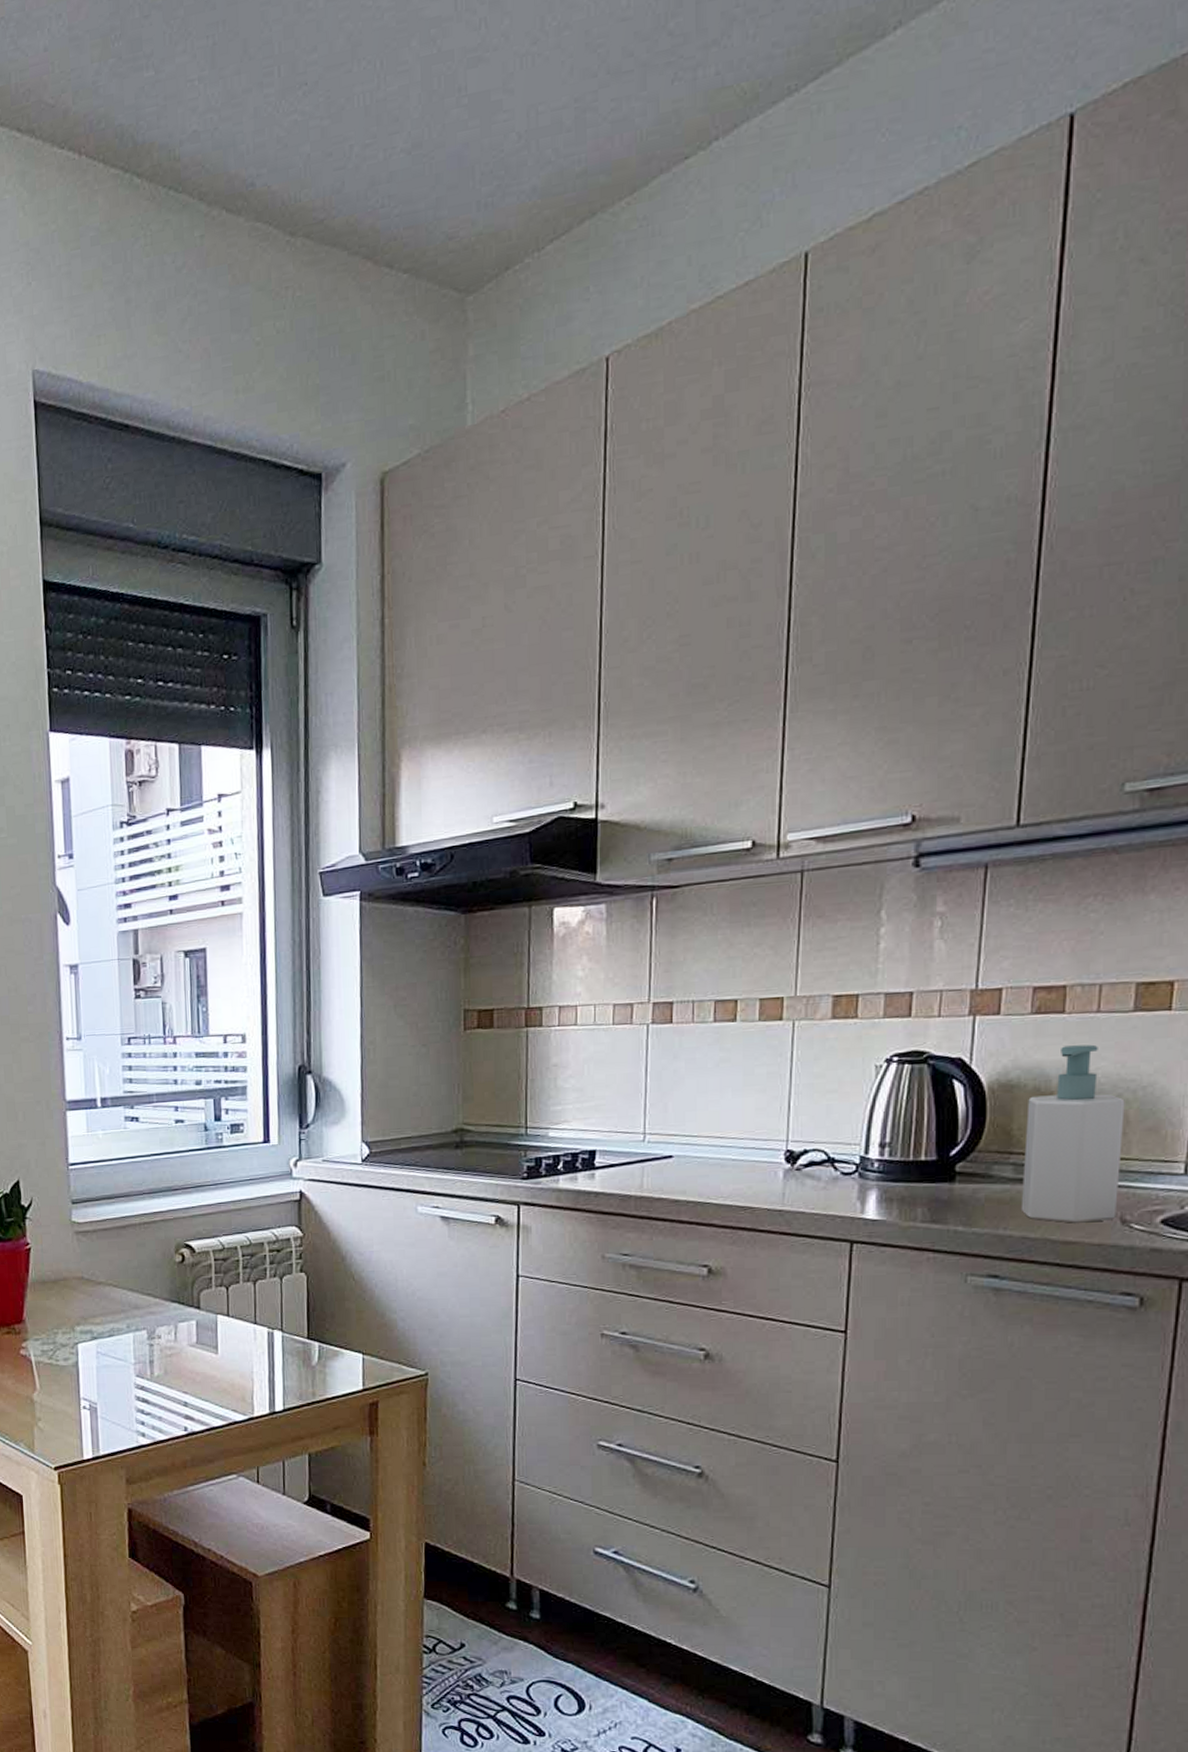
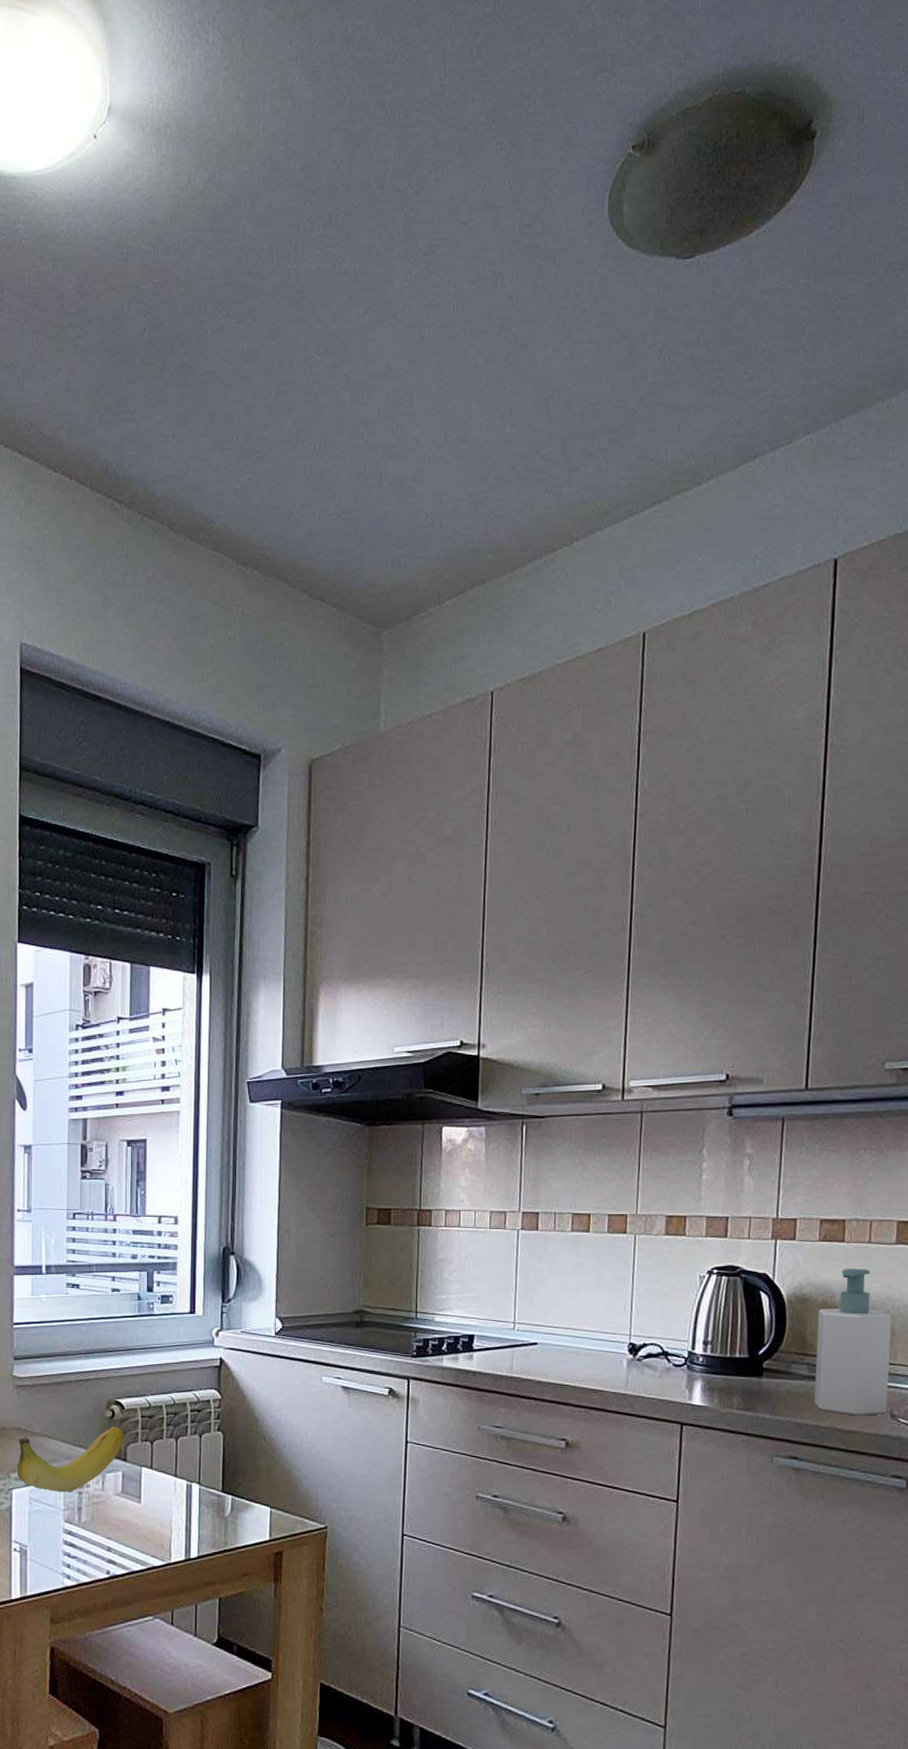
fruit: none [81,1271,196,1345] -> present [16,1426,124,1493]

